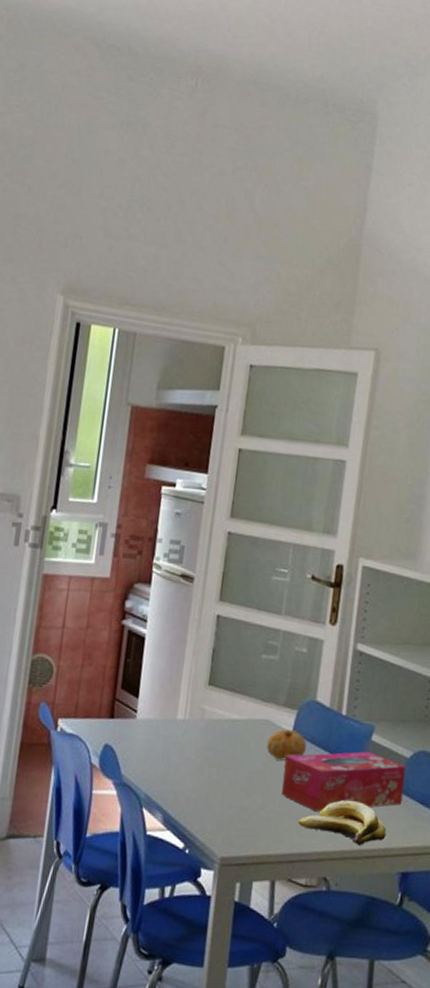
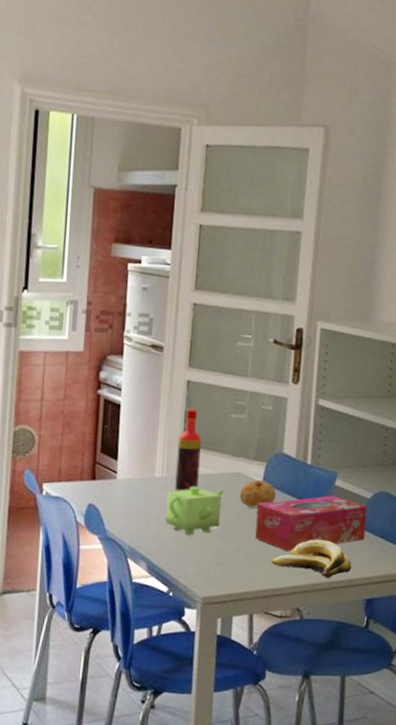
teapot: none [185,732,253,786] -> present [165,486,227,535]
bottle: none [197,645,230,737] -> present [175,408,202,492]

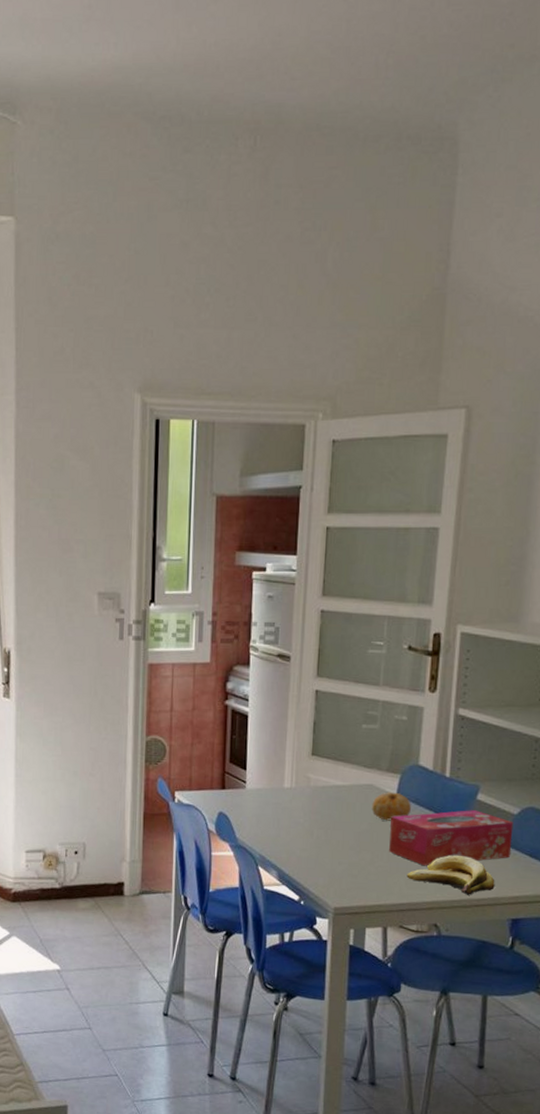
teapot: present [165,486,227,535] -> none [295,797,358,846]
bottle: present [175,408,202,492] -> none [304,718,332,803]

